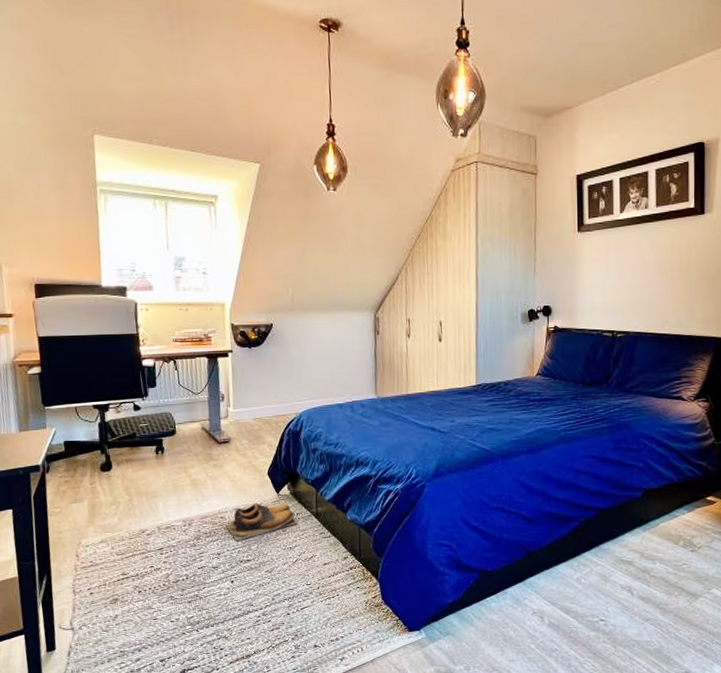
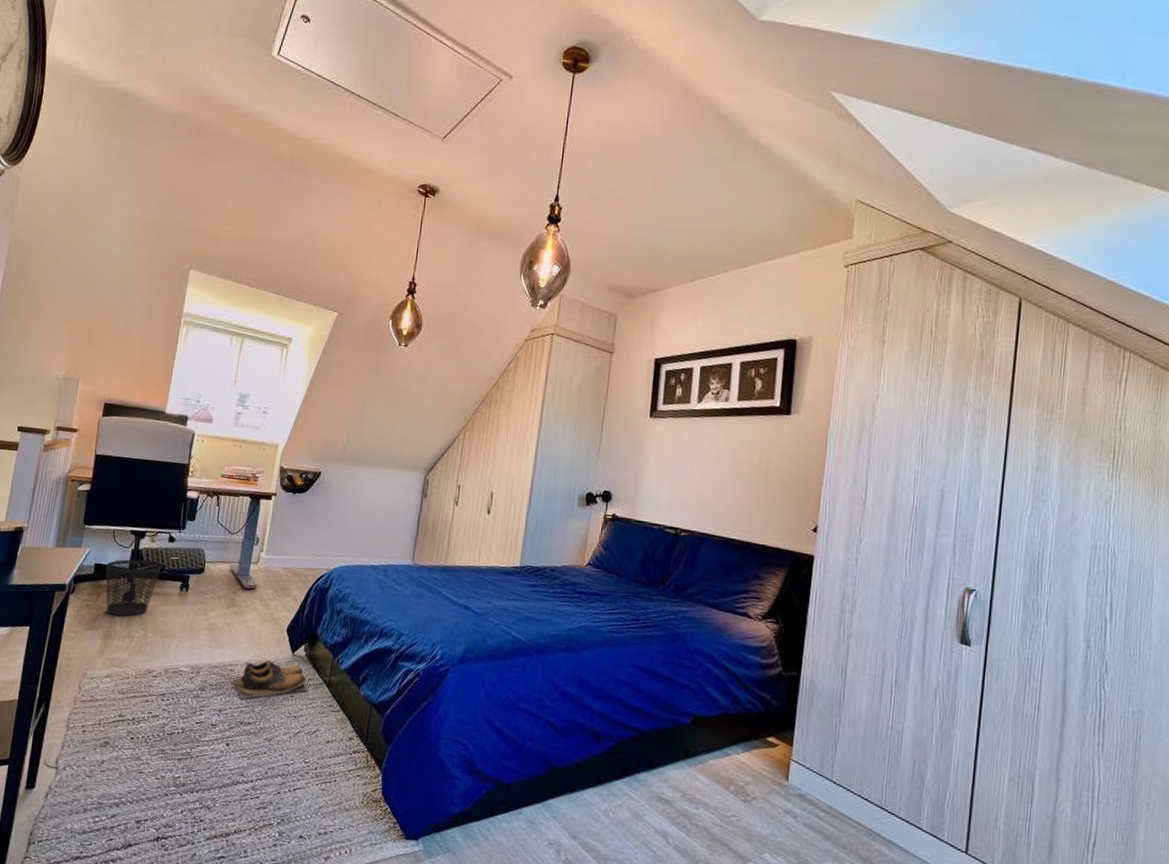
wastebasket: none [76,431,133,487] -> present [105,559,163,616]

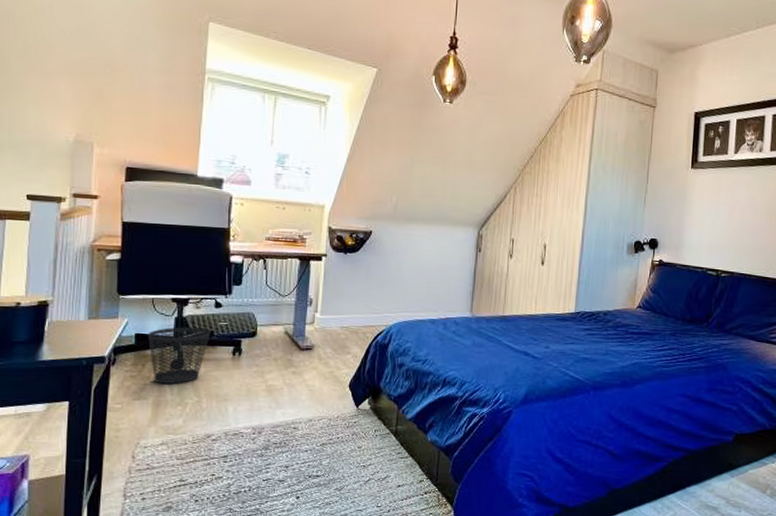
shoes: present [233,660,308,700] -> none [298,416,375,455]

